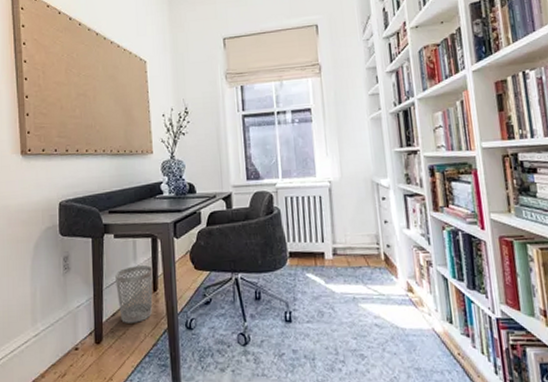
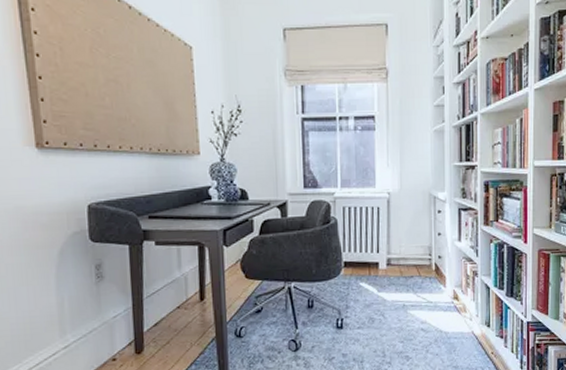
wastebasket: present [115,265,153,323] -> none [157,274,200,333]

